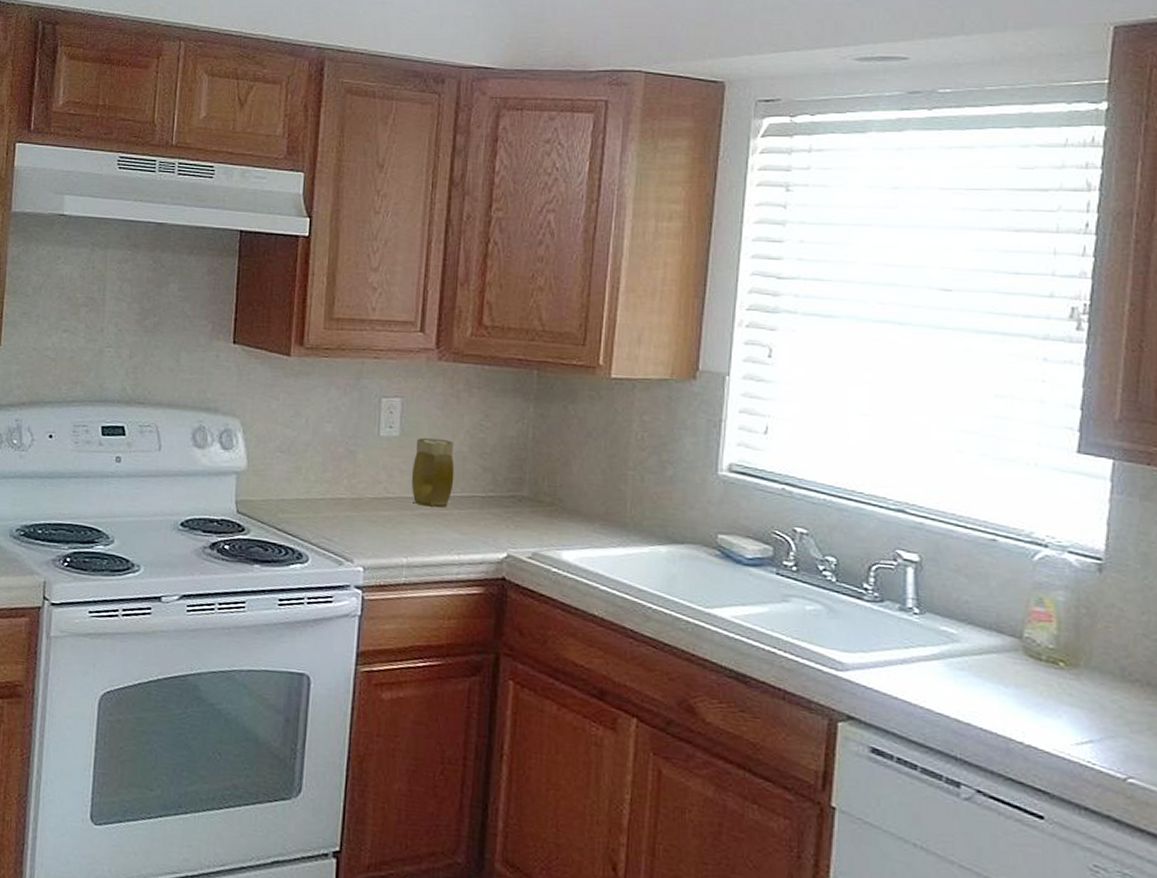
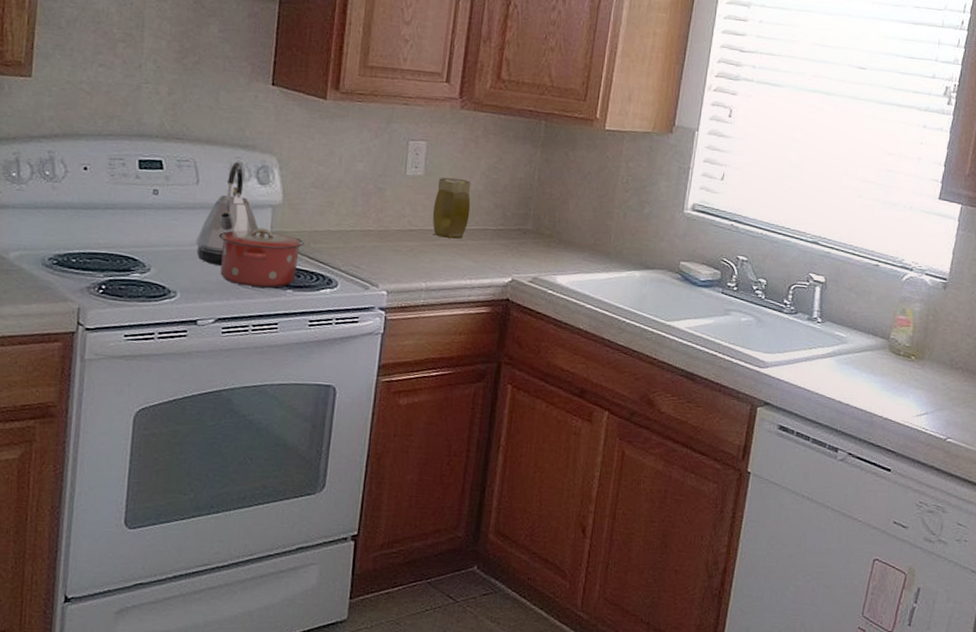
kettle: none [158,426,223,539] -> present [195,162,259,267]
casserole: none [182,496,271,563] -> present [218,228,304,288]

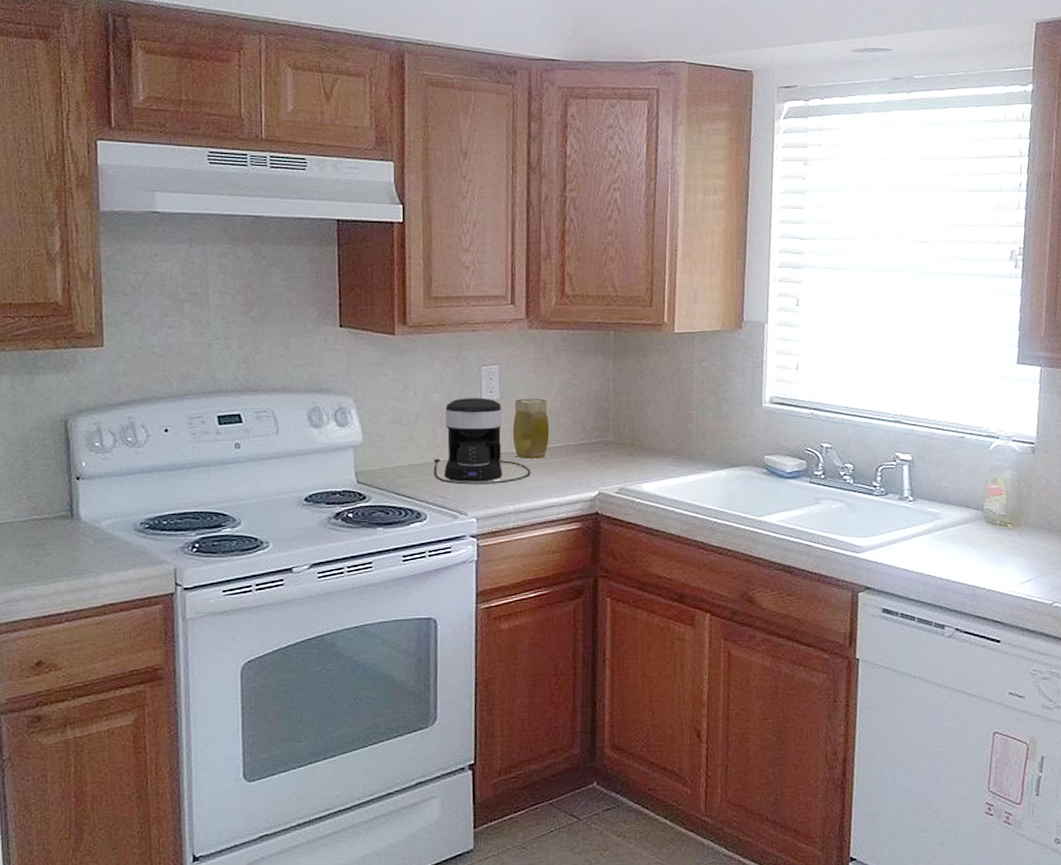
kettle: present [195,162,259,267] -> none [281,407,342,512]
casserole: present [218,228,304,288] -> none [304,469,389,529]
coffee maker: none [349,170,447,260] -> present [433,398,531,485]

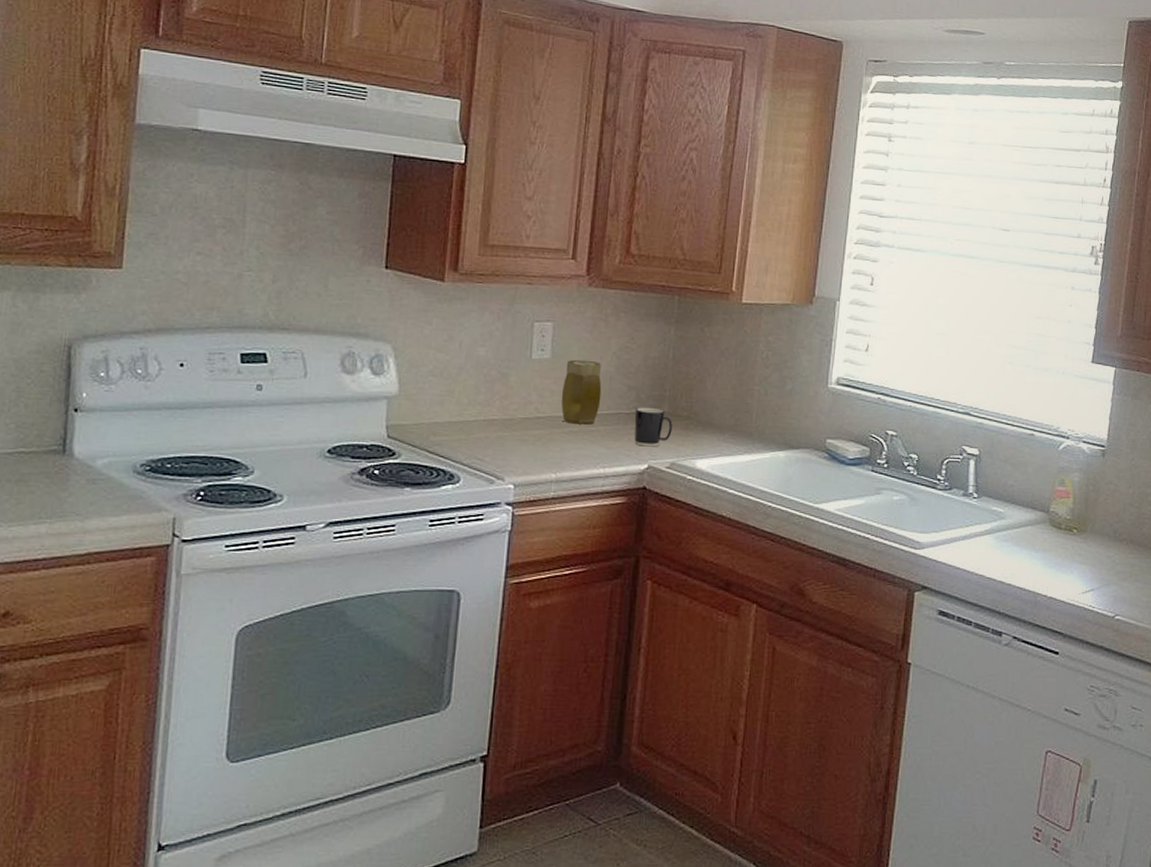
coffee maker: present [433,398,531,485] -> none [472,354,578,449]
mug: none [582,437,618,475] -> present [634,406,672,447]

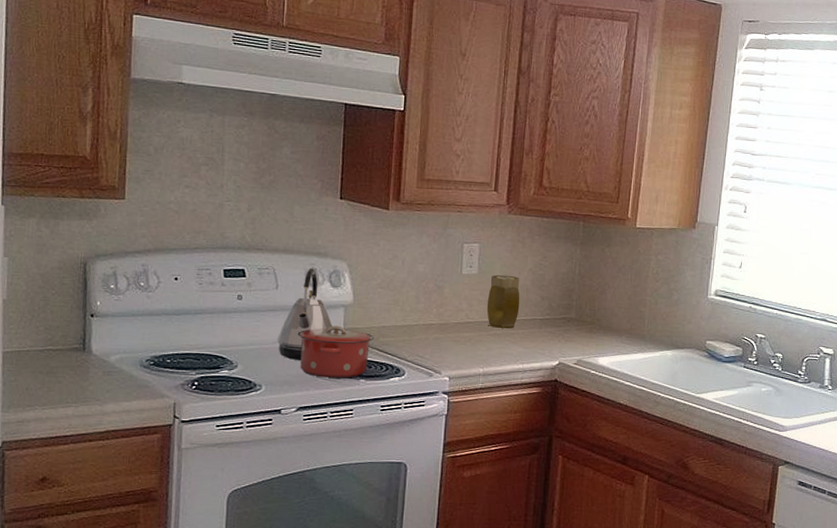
kettle: none [303,352,373,466] -> present [276,268,333,361]
casserole: none [329,422,423,487] -> present [297,325,374,378]
mug: present [634,406,672,447] -> none [547,313,579,347]

